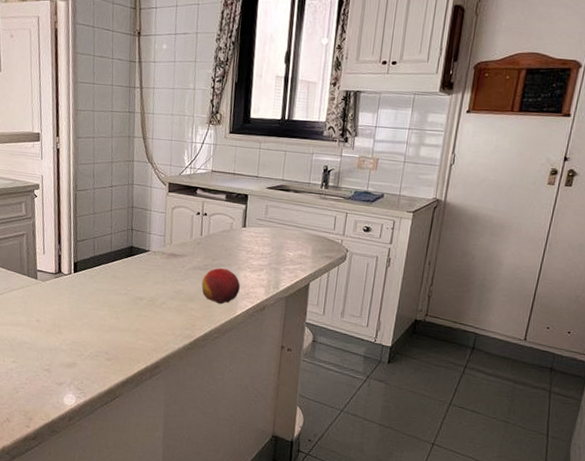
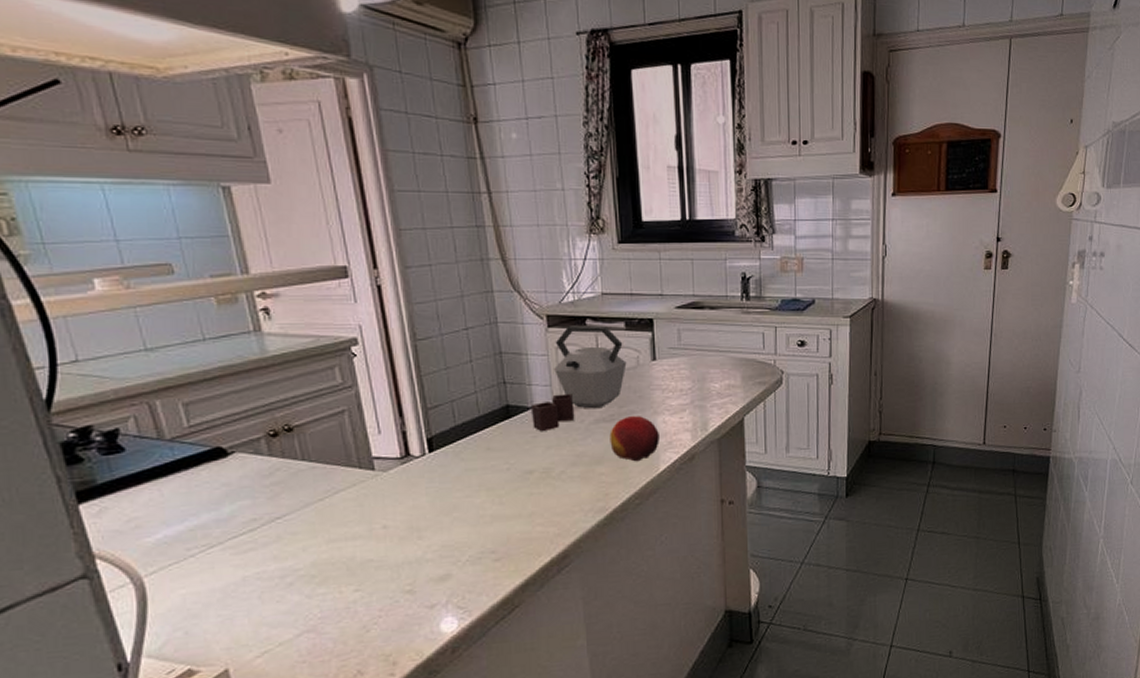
kettle: none [147,192,223,270] -> present [530,325,627,432]

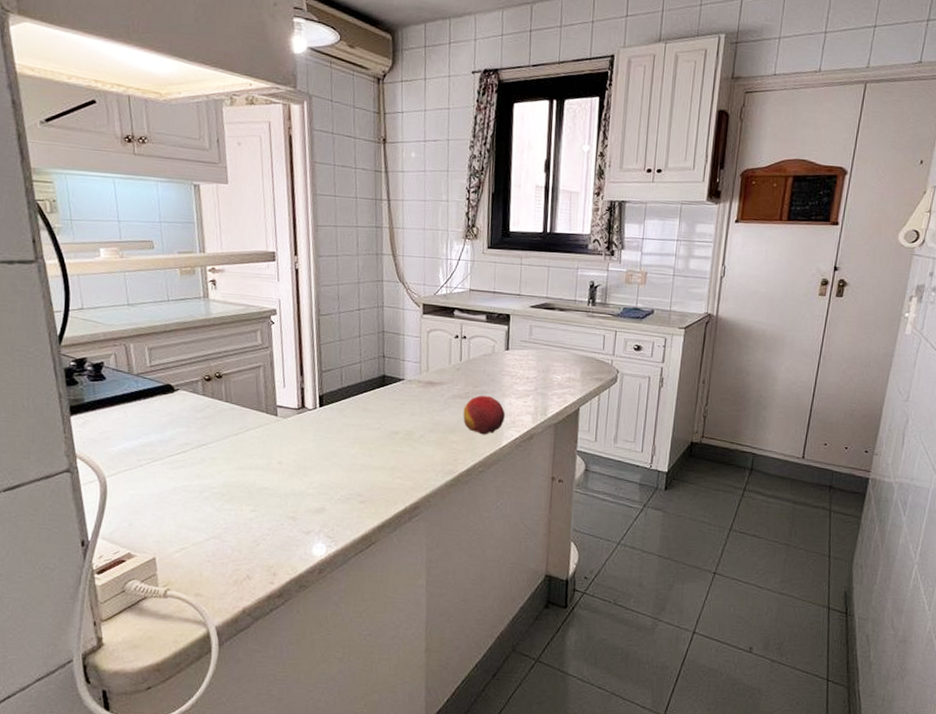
kettle: present [530,325,627,432] -> none [402,314,484,401]

